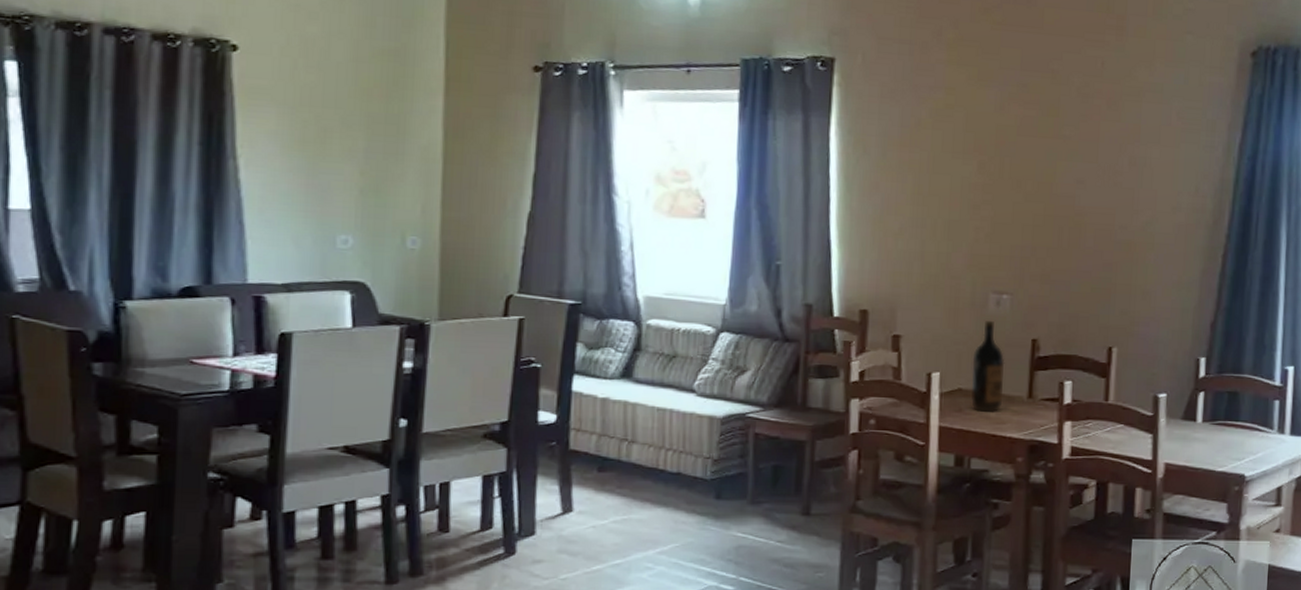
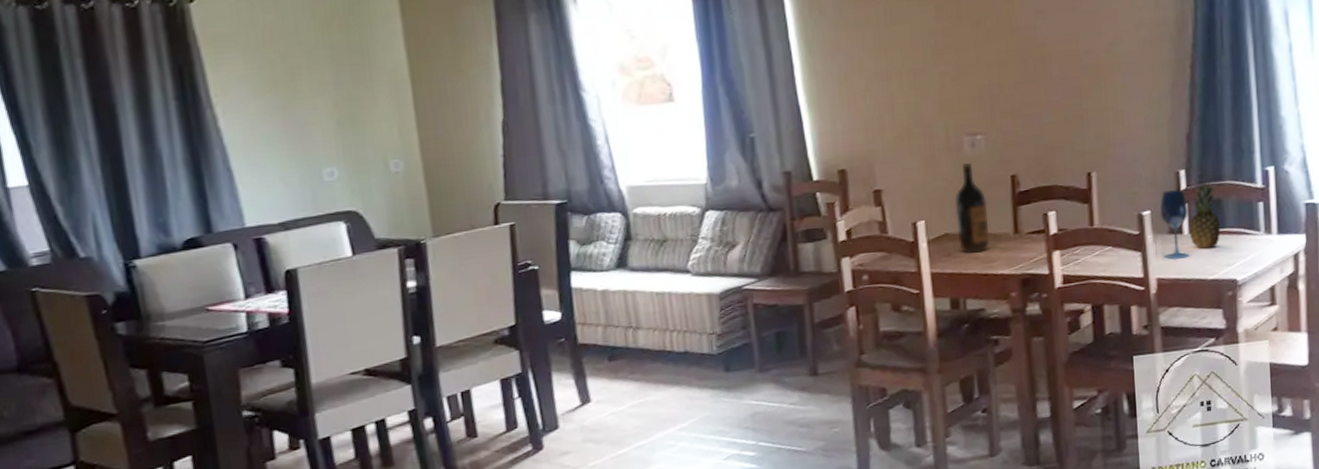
wineglass: none [1176,375,1204,446] -> present [1160,190,1189,260]
fruit: none [1202,373,1235,440] -> present [1189,182,1221,249]

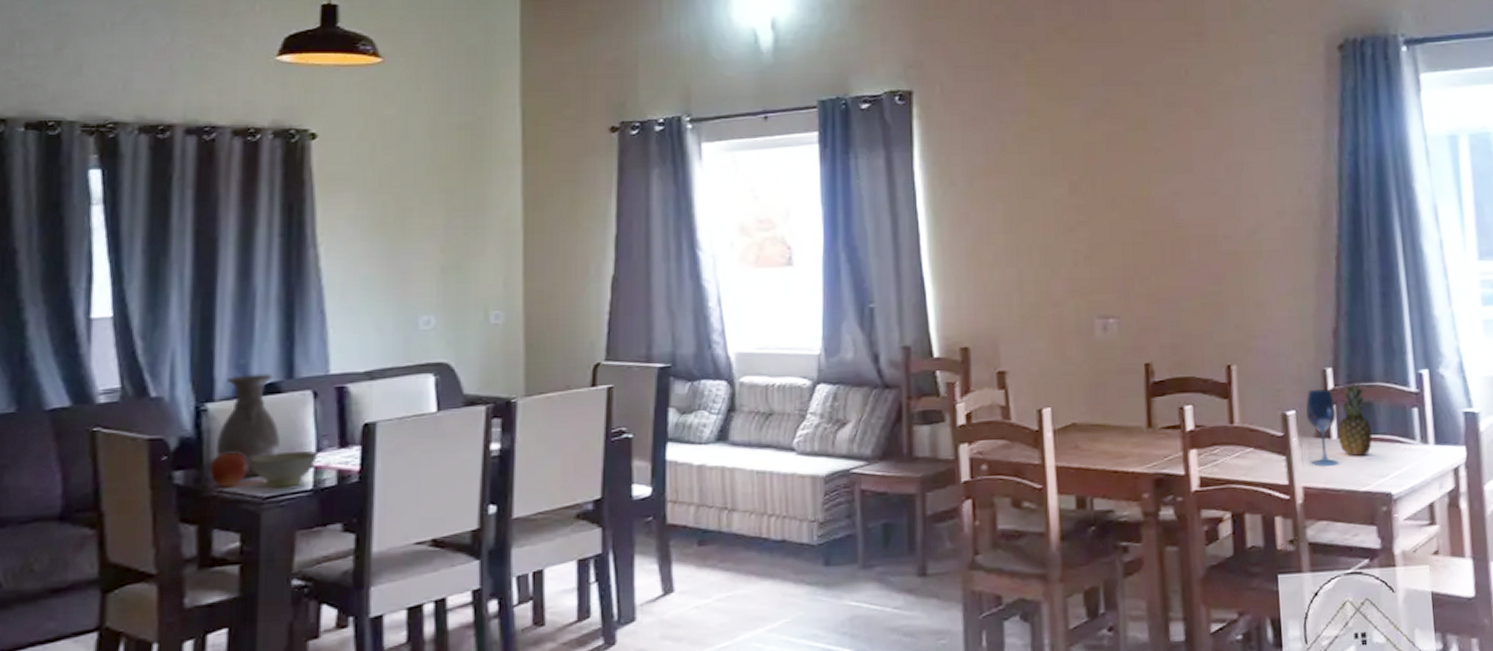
fruit: none [147,302,185,334] -> present [209,452,249,487]
vase: none [149,229,211,325] -> present [215,373,281,478]
bowl: none [185,298,248,333] -> present [250,451,319,489]
wine bottle: present [954,163,991,255] -> none [1084,348,1121,448]

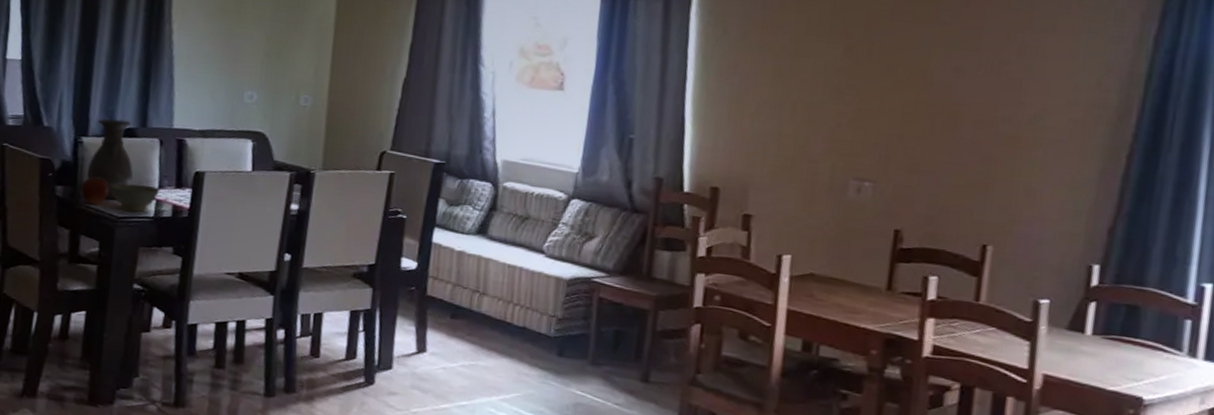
wineglass: present [1306,389,1338,467] -> none [1059,282,1097,361]
fruit: present [1337,382,1373,456] -> none [1092,283,1134,357]

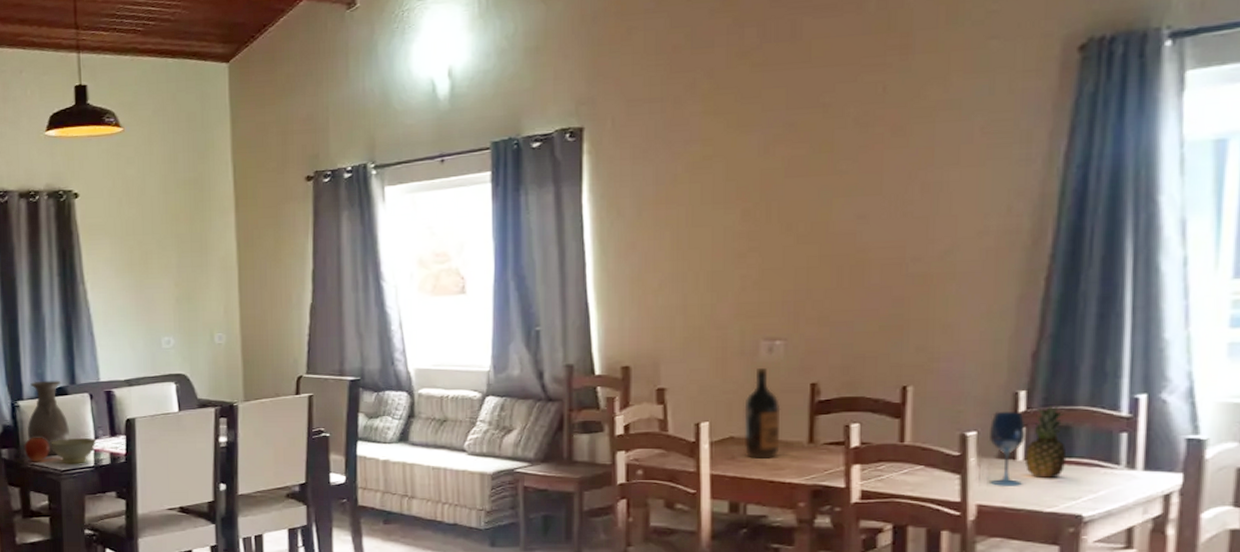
wine bottle: none [822,207,863,302] -> present [743,368,781,460]
wineglass: none [1059,282,1097,361] -> present [990,411,1026,486]
fruit: none [1092,283,1134,357] -> present [1024,406,1067,478]

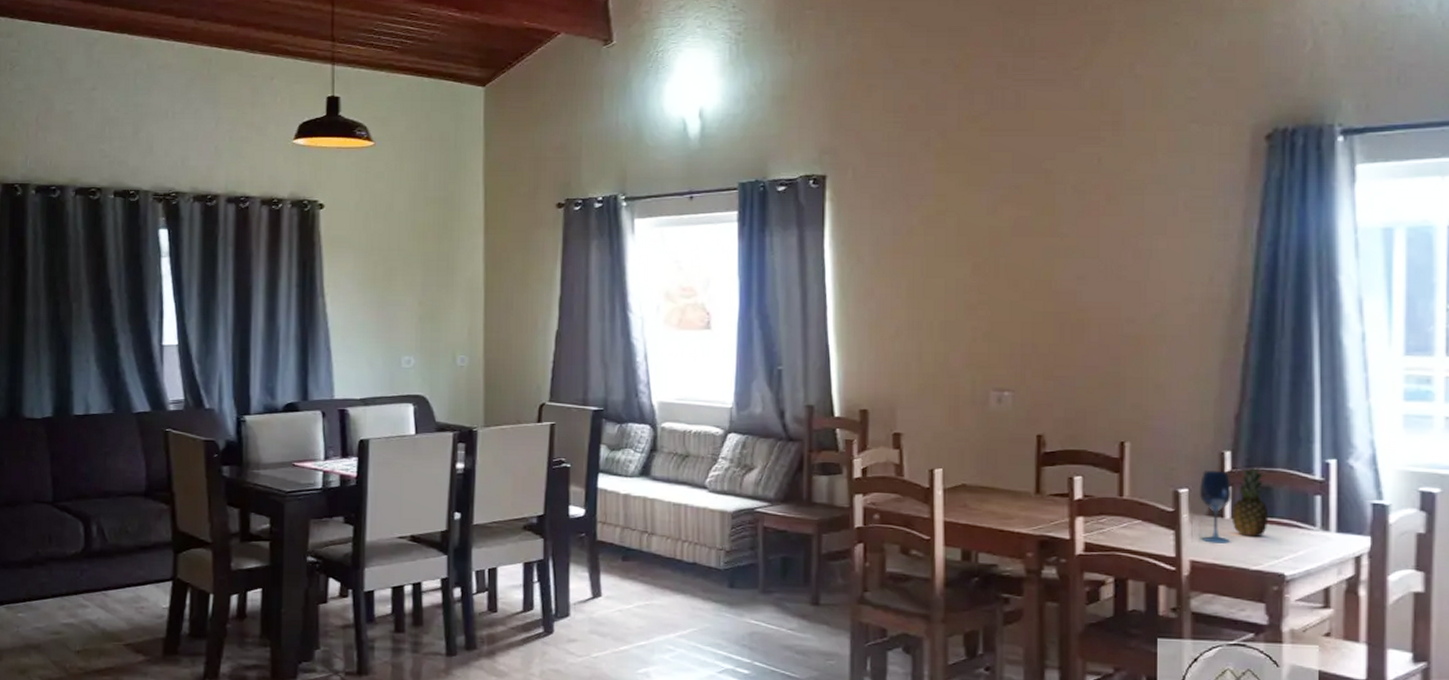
fruit: present [24,437,50,461] -> none [247,454,275,481]
vase: present [27,380,70,456] -> none [252,395,299,476]
bowl: present [51,438,97,464] -> none [277,457,326,486]
wine bottle: present [743,368,781,460] -> none [975,418,1010,509]

